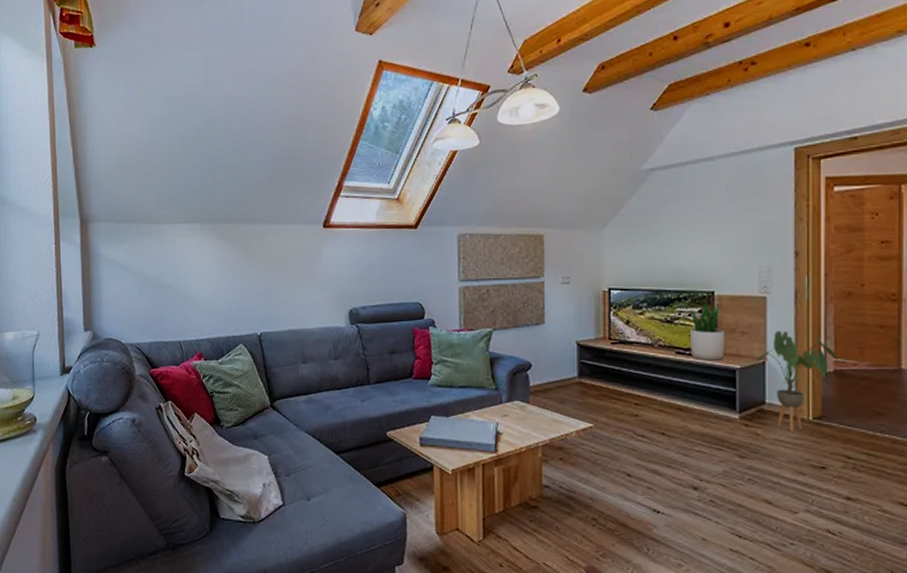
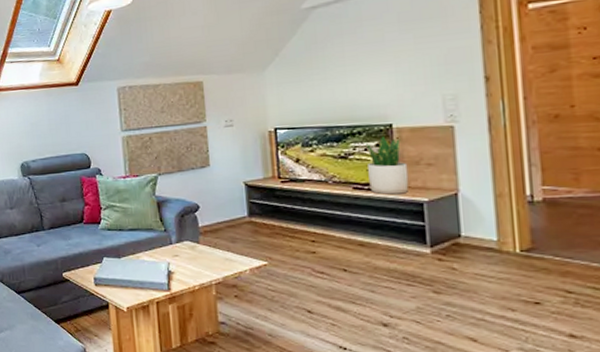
house plant: present [756,330,839,432] -> none [446,160,549,266]

